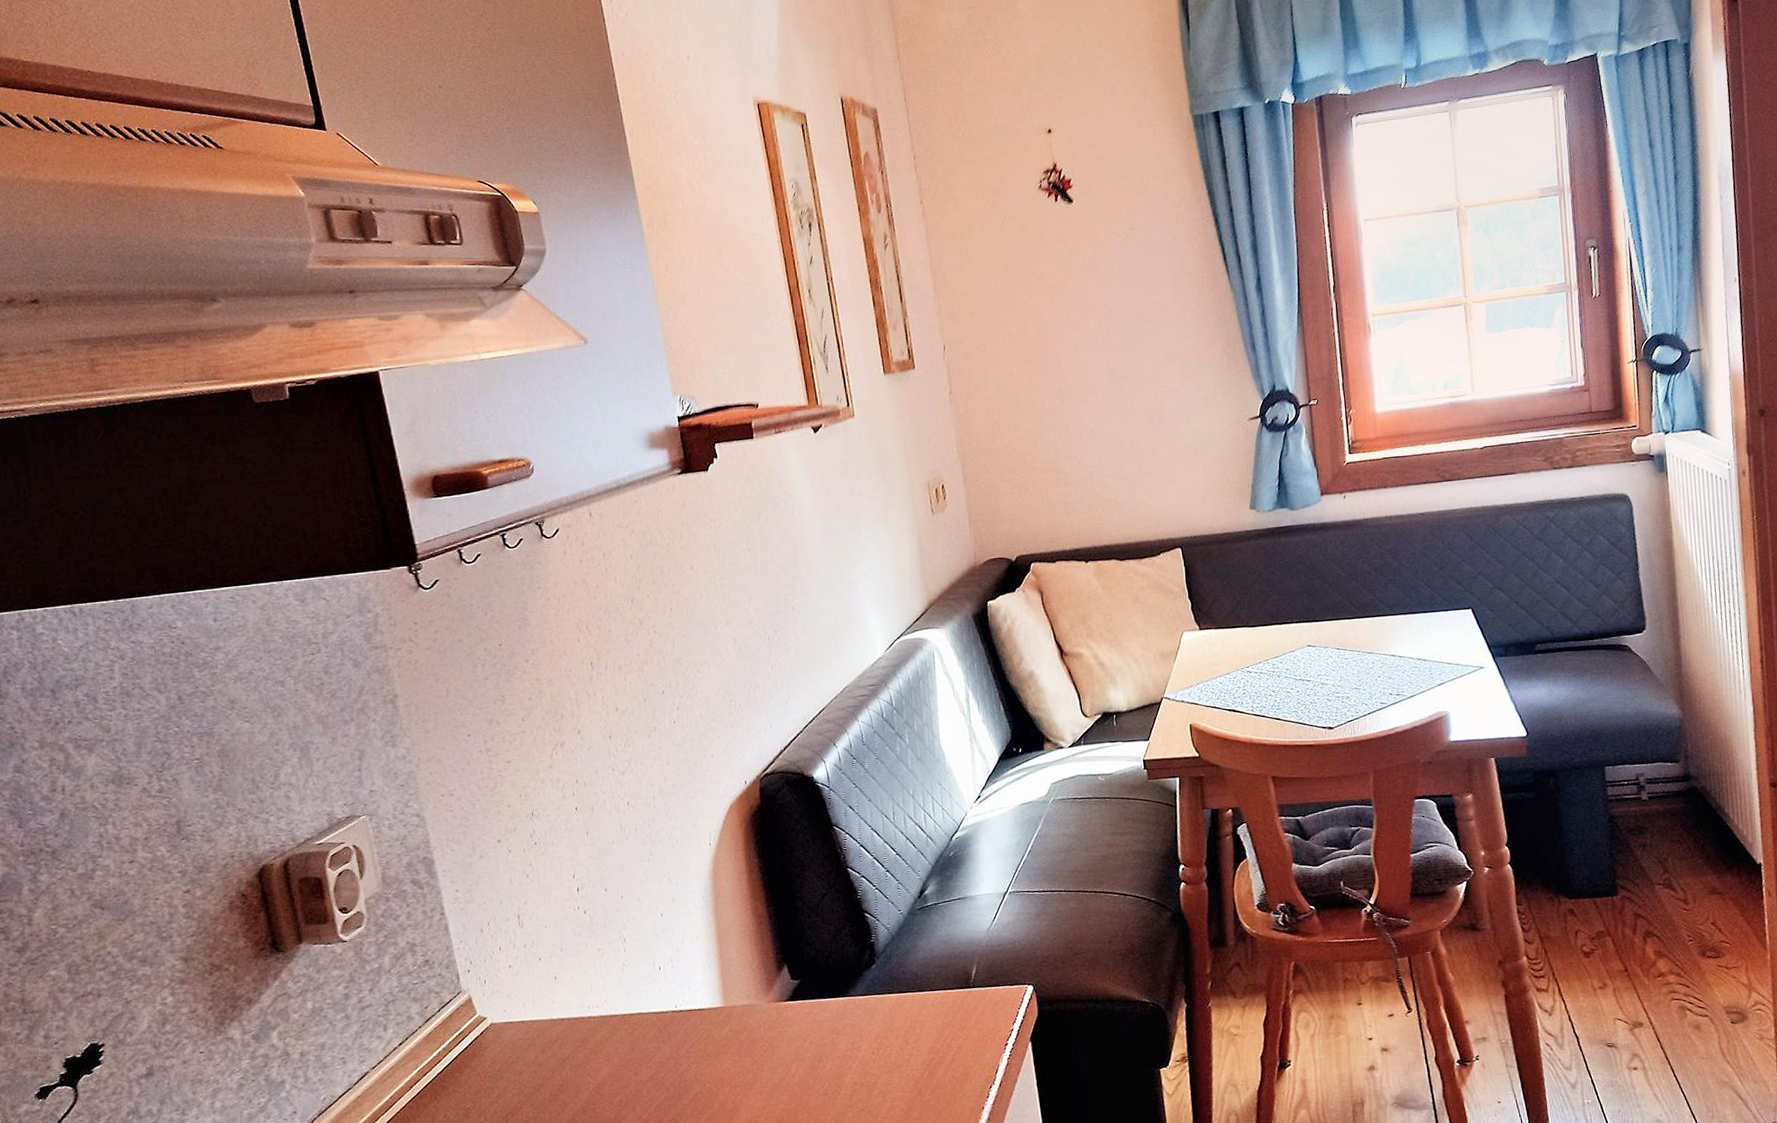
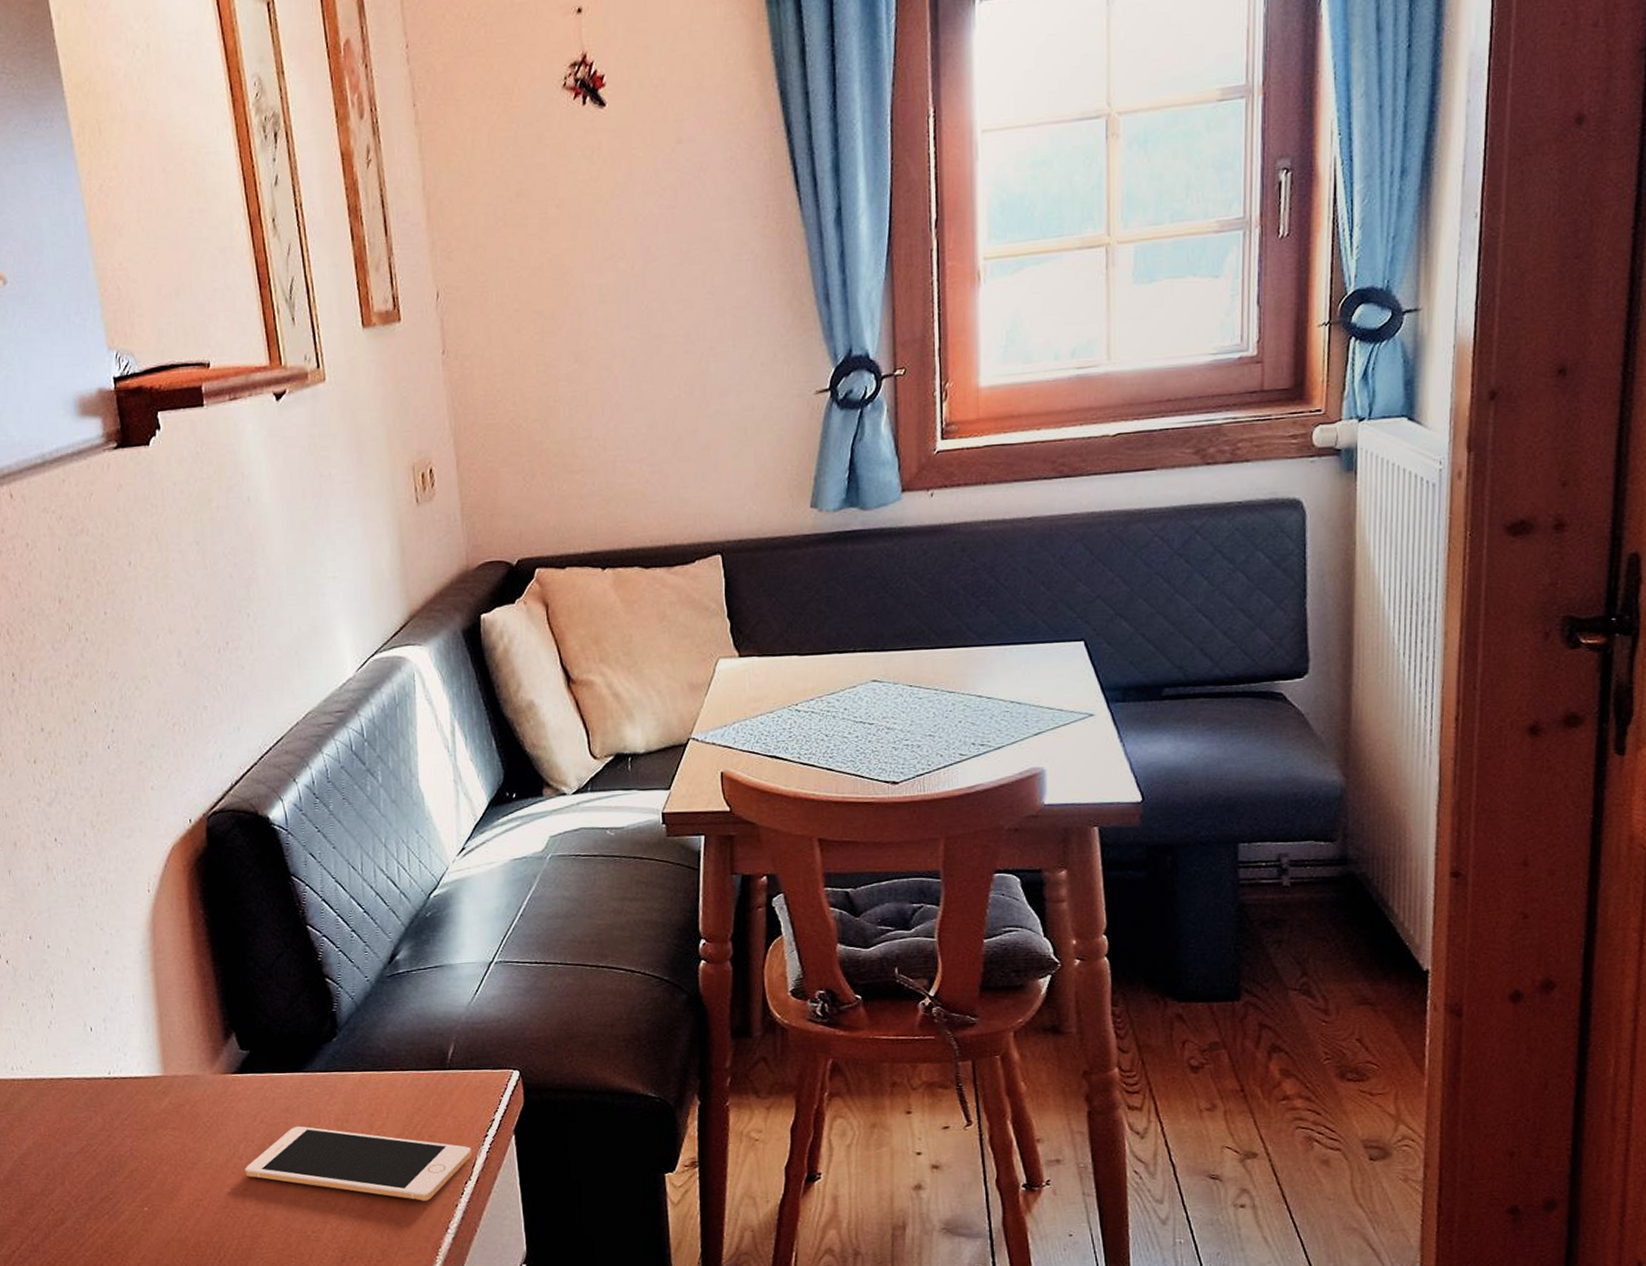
cell phone: none [797,1044,995,1106] -> present [245,1126,471,1201]

